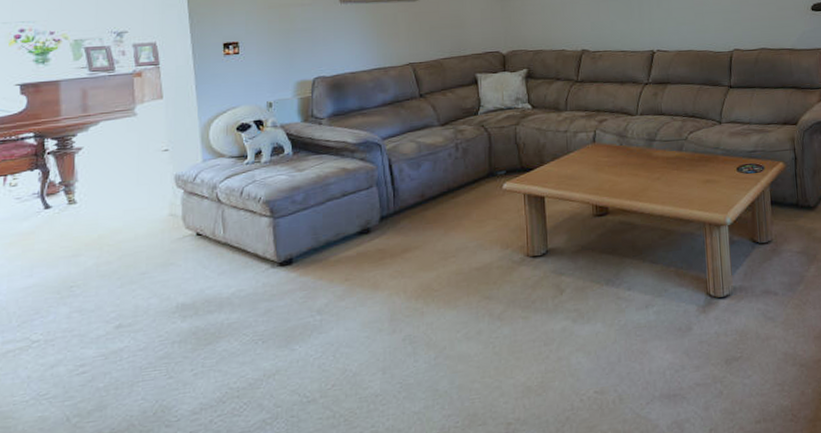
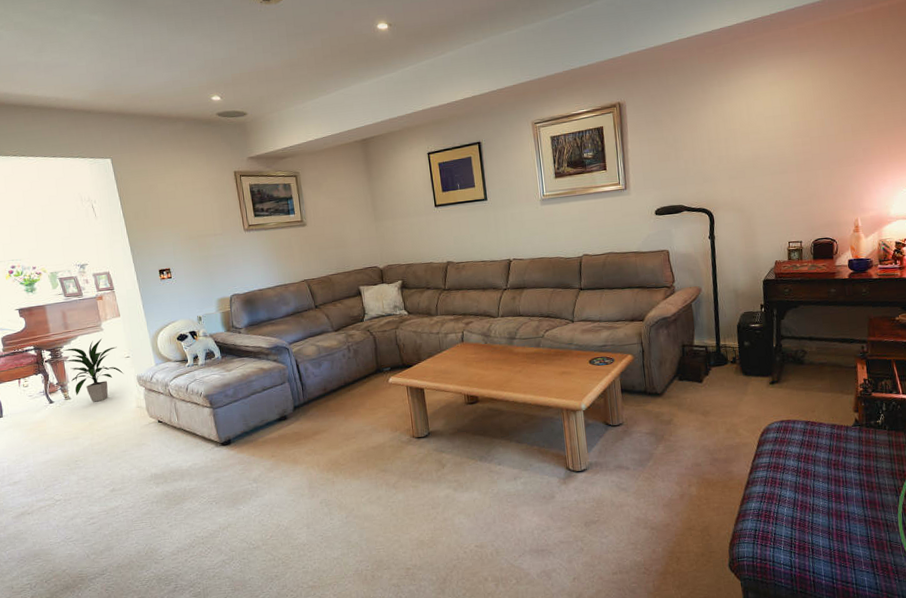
indoor plant: none [74,125,158,208] -> present [62,338,124,402]

